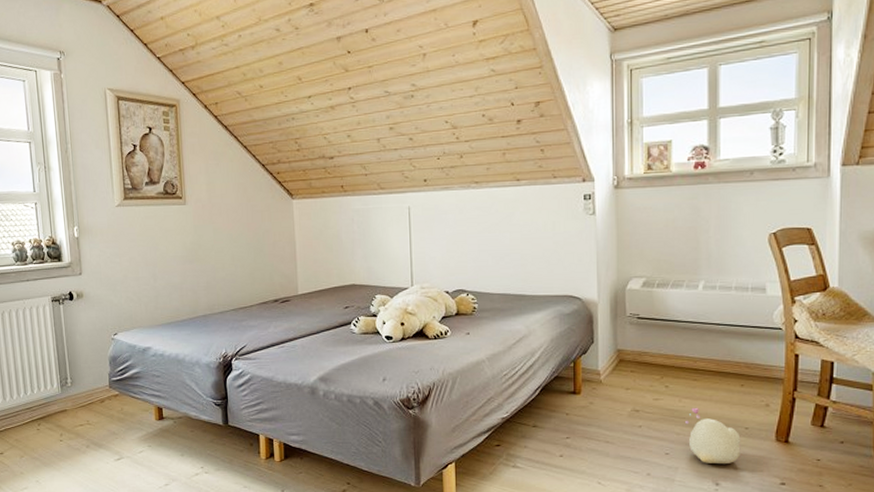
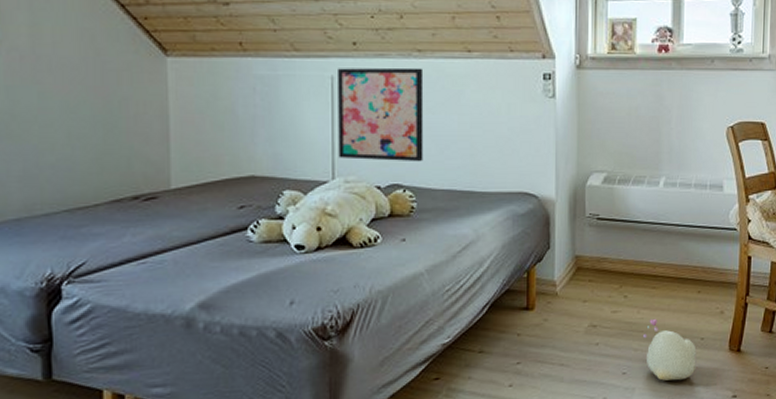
wall art: none [413,196,482,272] -> present [338,67,424,162]

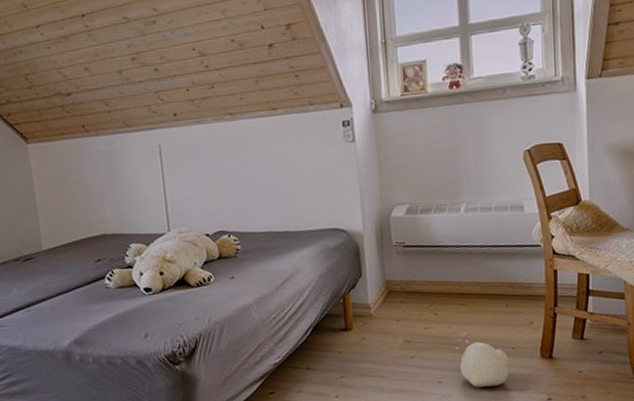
wall art: present [338,67,424,162] -> none [164,129,243,213]

